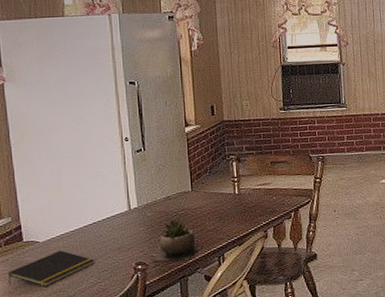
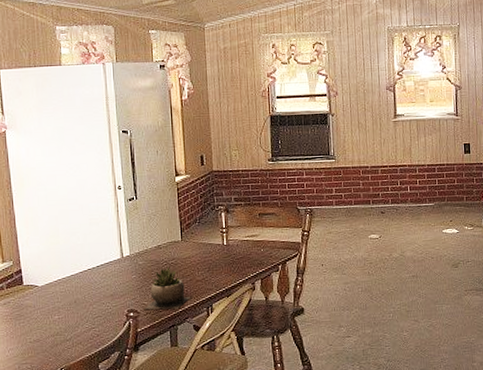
notepad: present [8,251,95,287] -> none [9,295,90,330]

